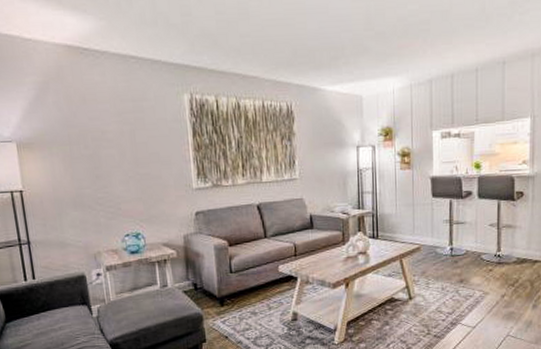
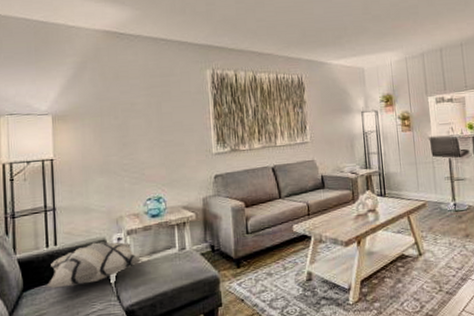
decorative pillow: none [28,276,124,321] -> present [46,241,142,289]

